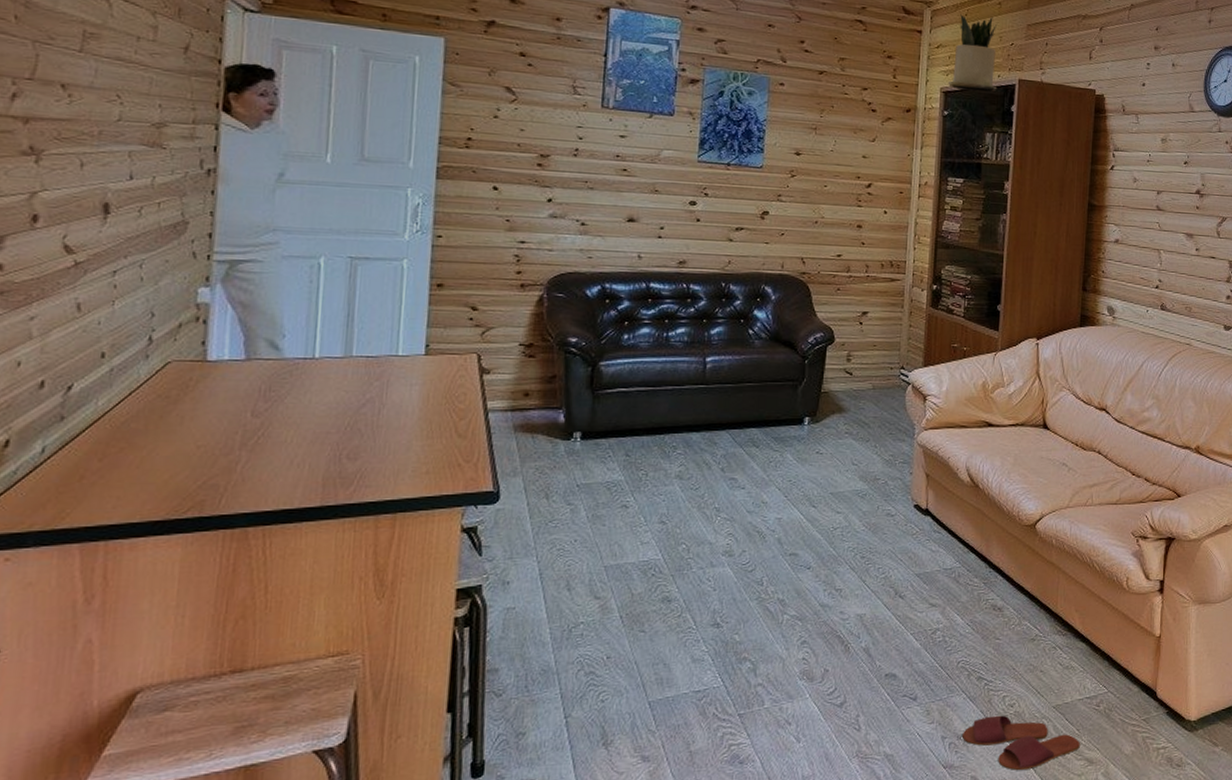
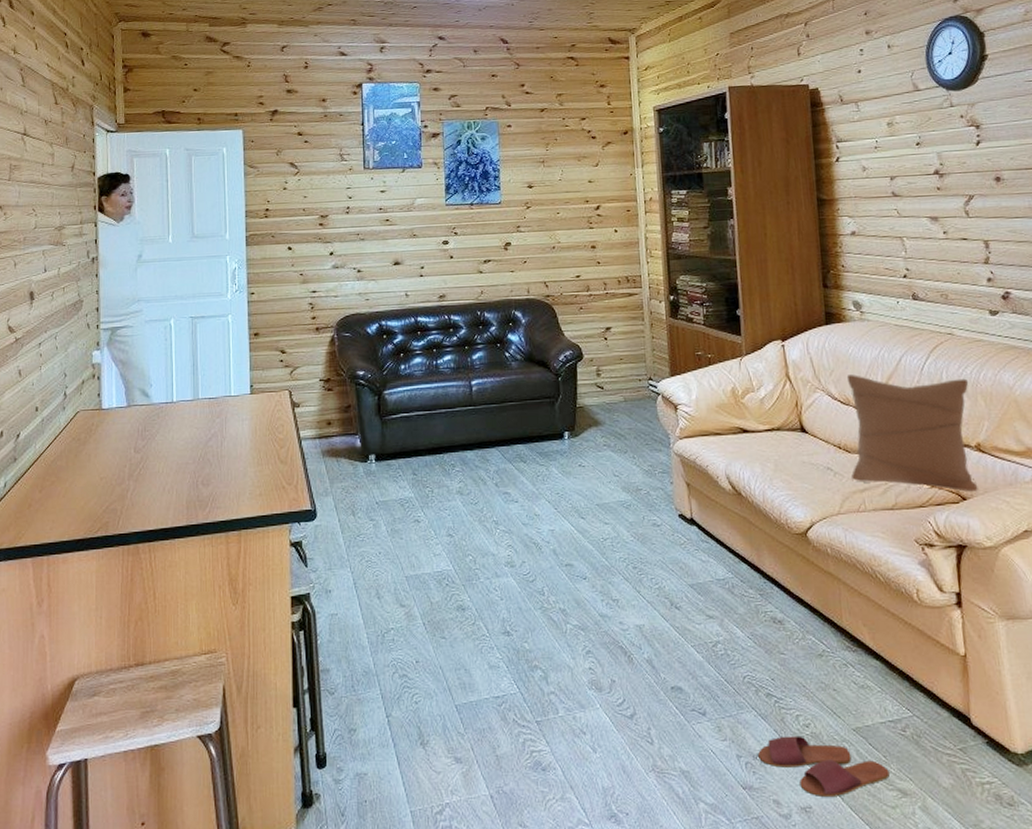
planter: present [948,14,998,93] -> none [660,31,708,106]
pillow: none [1083,376,1198,490] -> present [846,375,978,492]

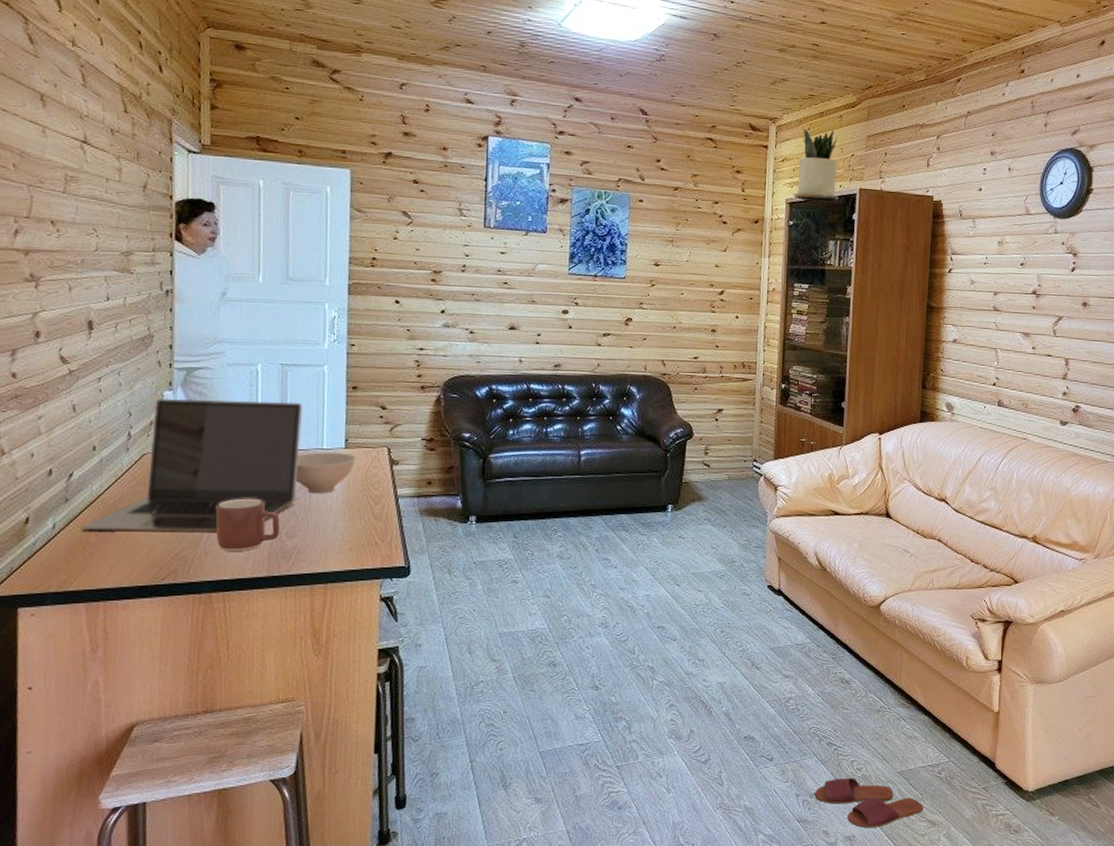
laptop: none [27,352,211,488] -> present [81,399,302,532]
mug: none [139,448,196,503] -> present [215,498,280,552]
bowl: none [208,399,261,440] -> present [296,452,357,493]
planter: none [660,31,708,106] -> present [793,128,839,203]
pillow: present [846,375,978,492] -> none [924,469,1034,576]

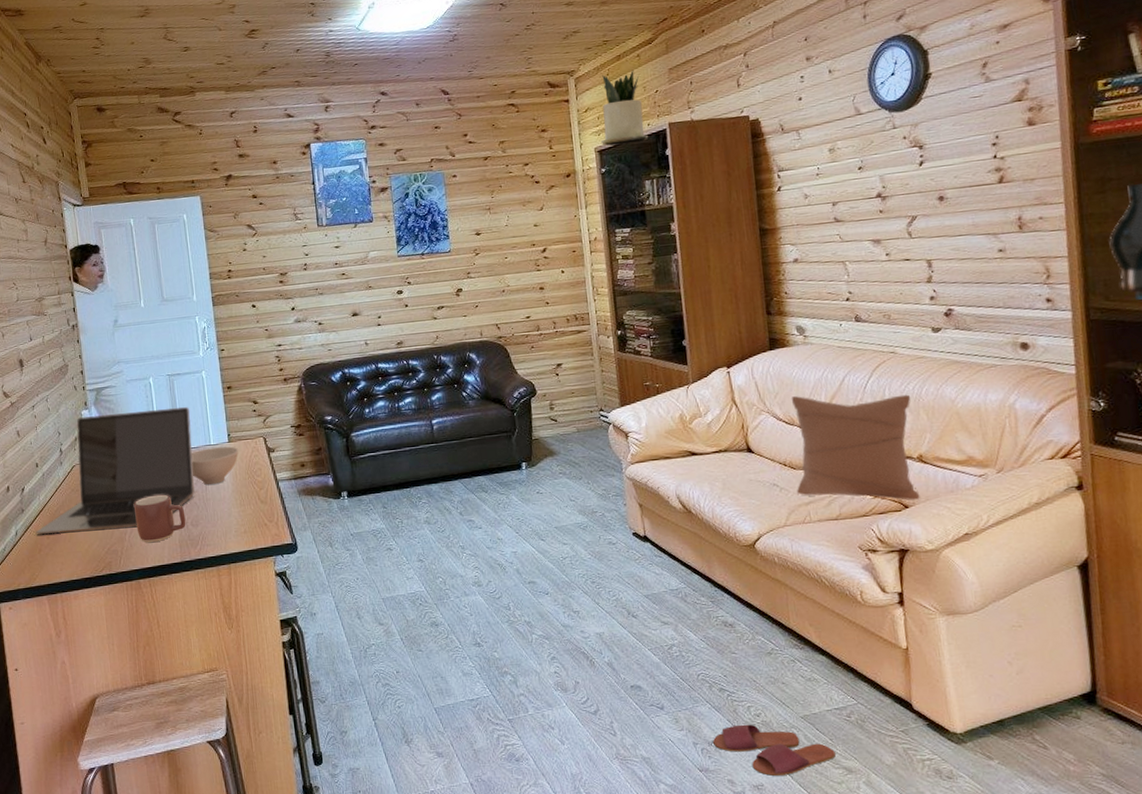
pillow: none [924,469,1034,576] -> present [791,394,920,501]

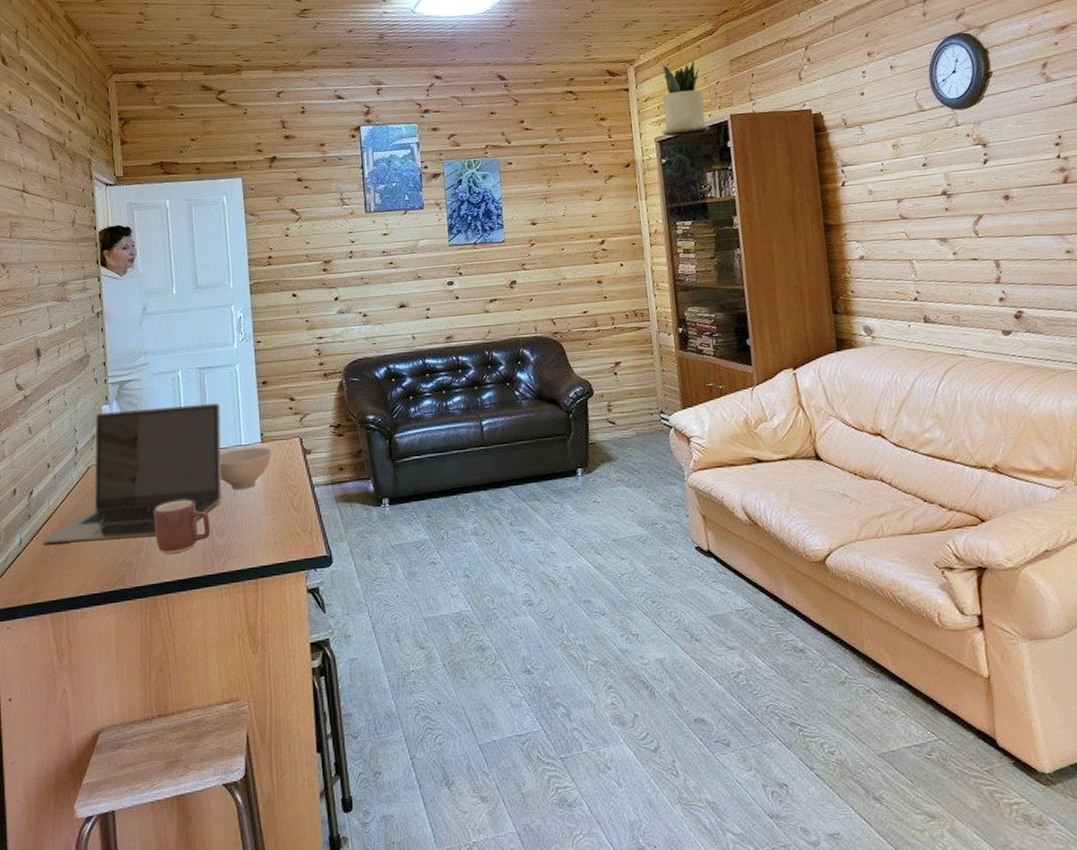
slippers: present [713,724,836,776] -> none [784,763,917,823]
pillow: present [791,394,920,501] -> none [860,400,997,514]

